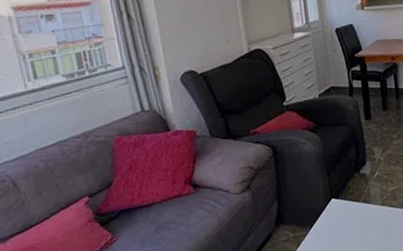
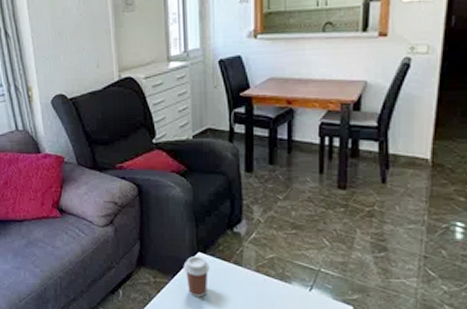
coffee cup: none [319,202,343,242] -> present [183,256,210,297]

